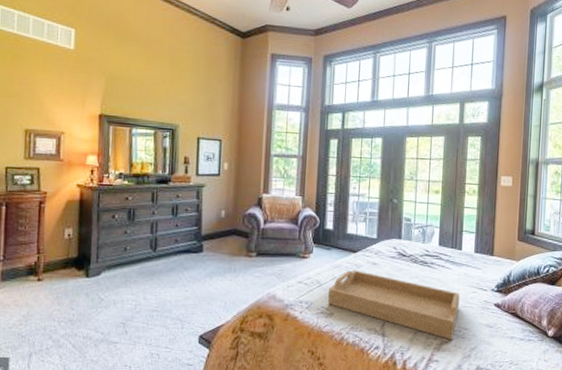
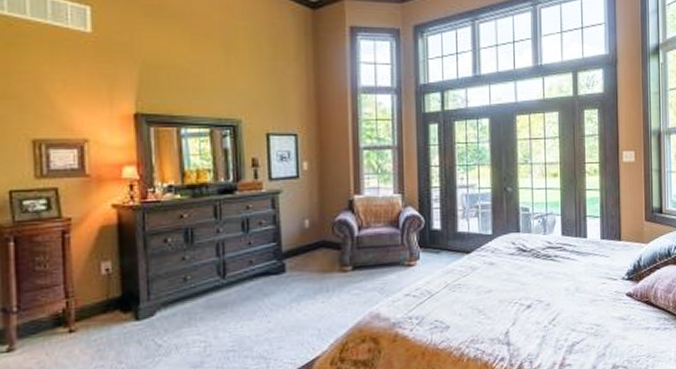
serving tray: present [328,269,460,340] -> none [442,273,589,339]

